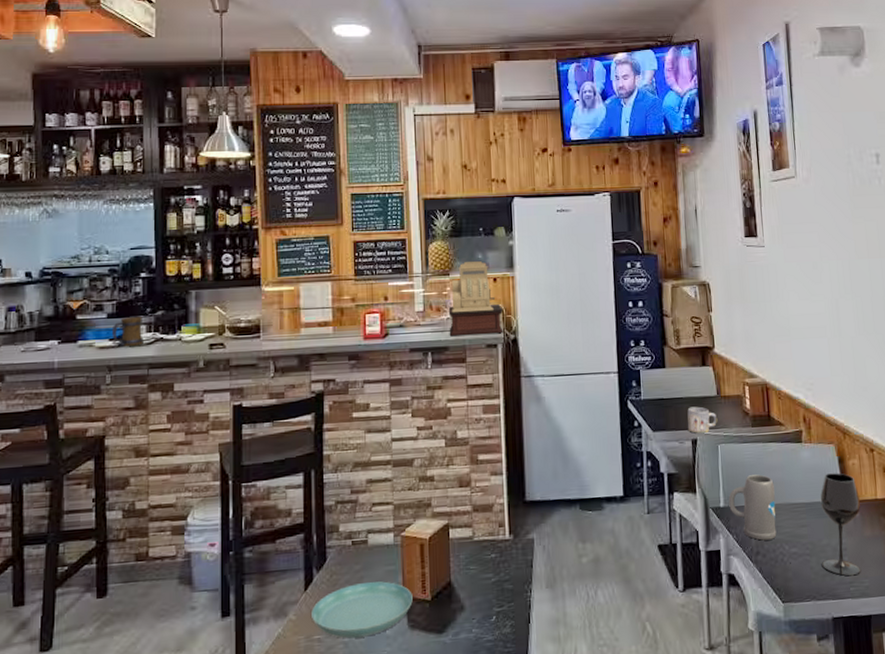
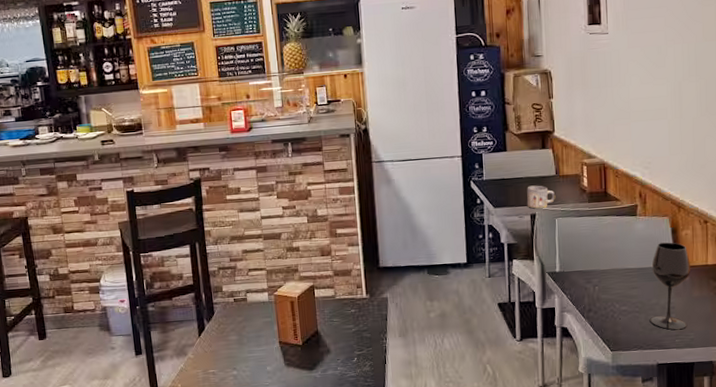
beer mug: present [112,317,144,348] -> none [21,119,48,146]
saucer: present [311,581,413,639] -> none [206,330,287,373]
cash register: present [449,261,503,337] -> none [305,59,355,129]
beer mug: present [728,474,777,541] -> none [564,244,609,300]

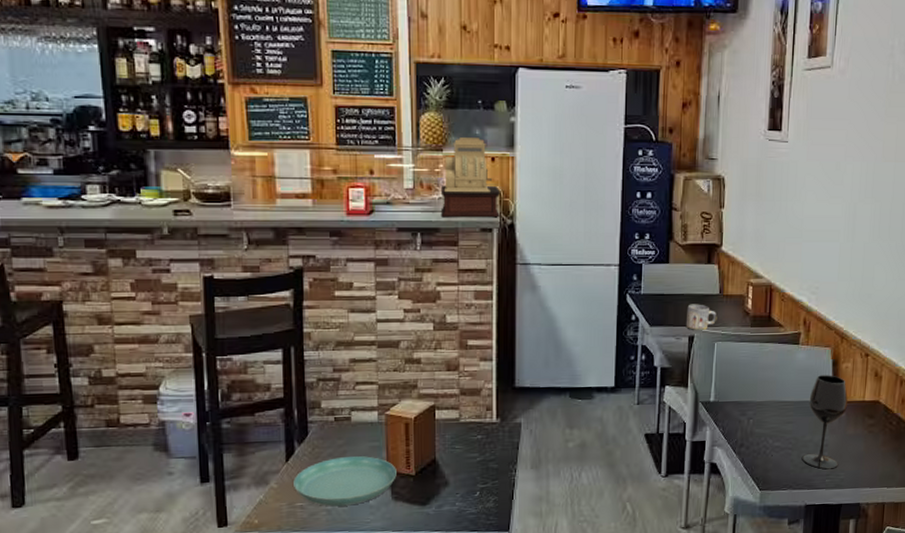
saucer: none [206,330,287,373] -> present [293,456,397,507]
cash register: none [305,59,355,129] -> present [442,137,500,218]

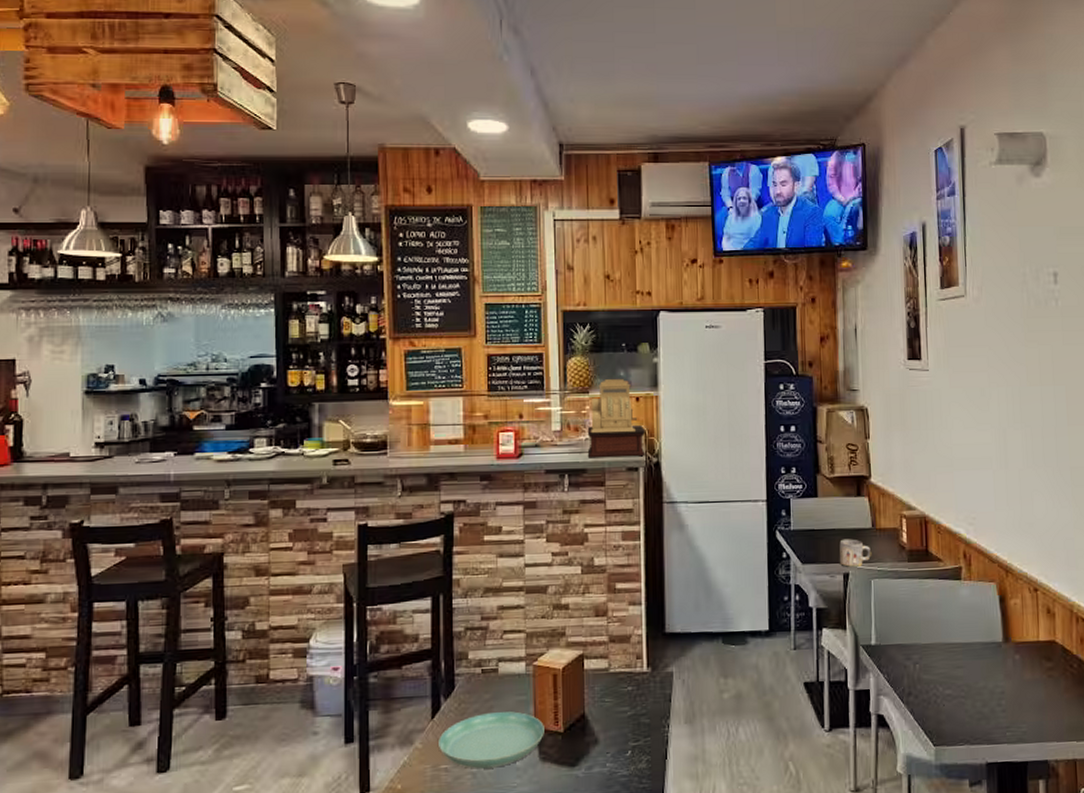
wineglass: present [802,375,848,470] -> none [977,612,1021,721]

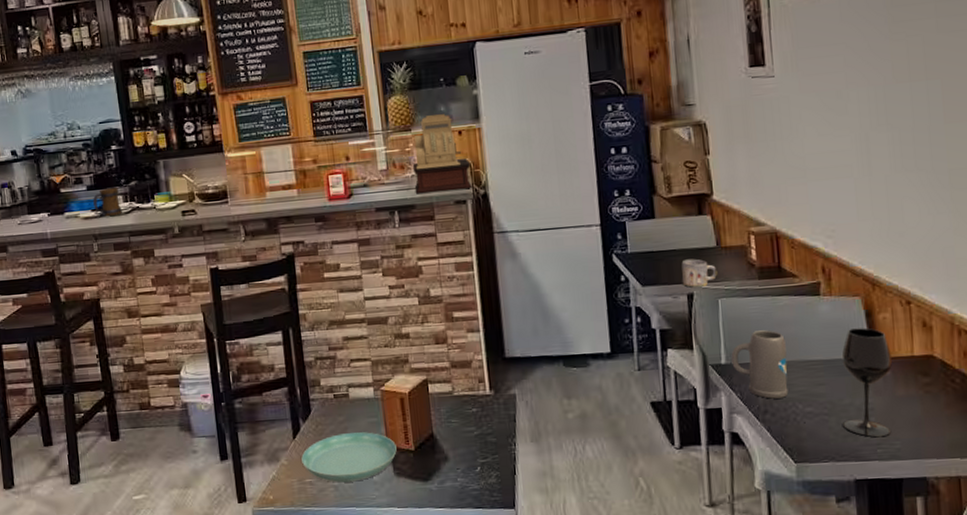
beer mug: none [231,429,264,461] -> present [93,188,122,217]
beer mug: none [880,612,931,681] -> present [731,330,789,399]
wineglass: none [977,612,1021,721] -> present [841,328,892,438]

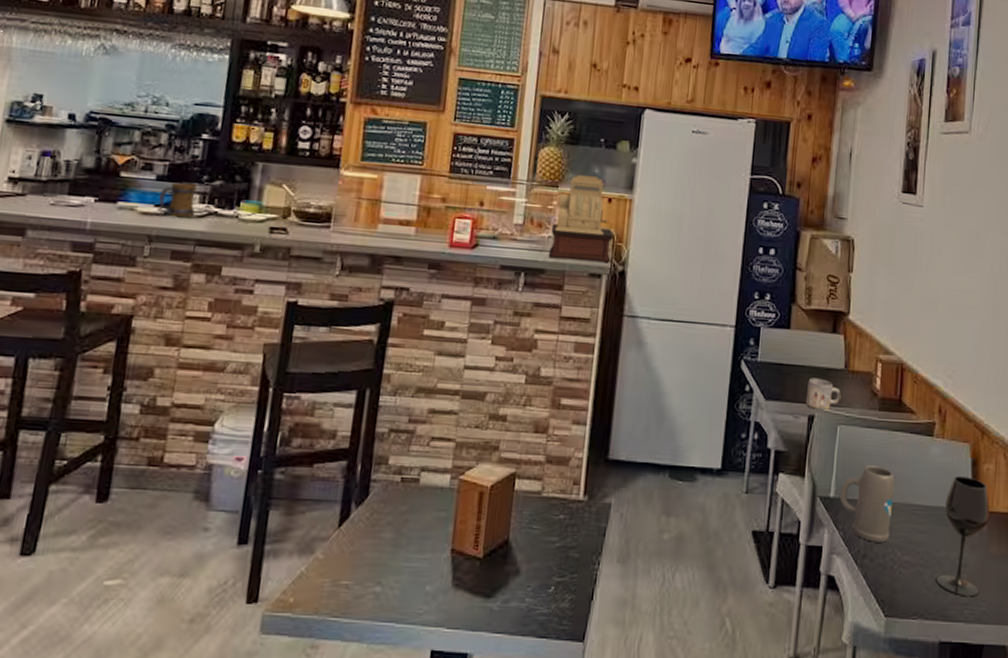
saucer: present [301,432,397,483] -> none [342,527,463,590]

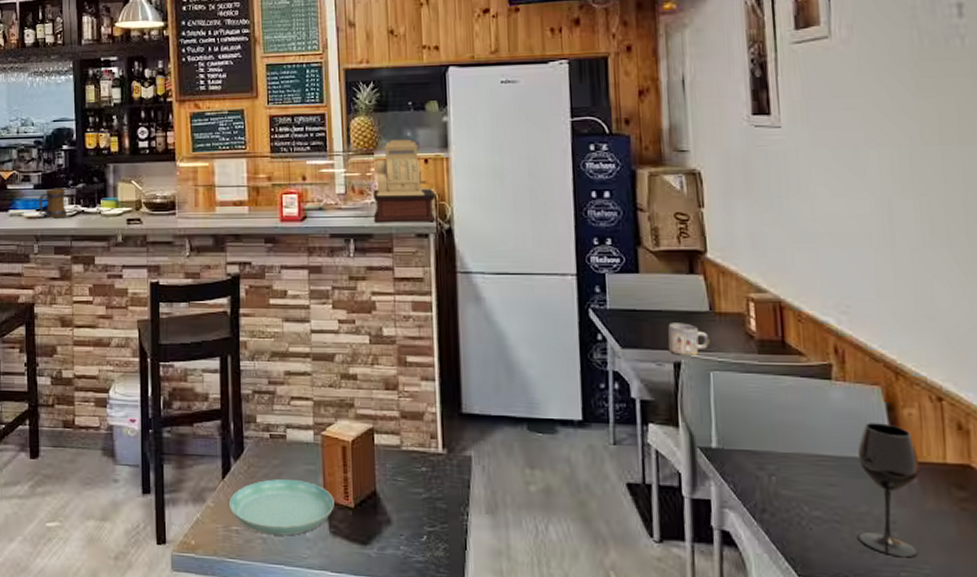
saucer: none [342,527,463,590] -> present [229,479,334,536]
beer mug: present [840,465,895,543] -> none [723,413,792,496]

